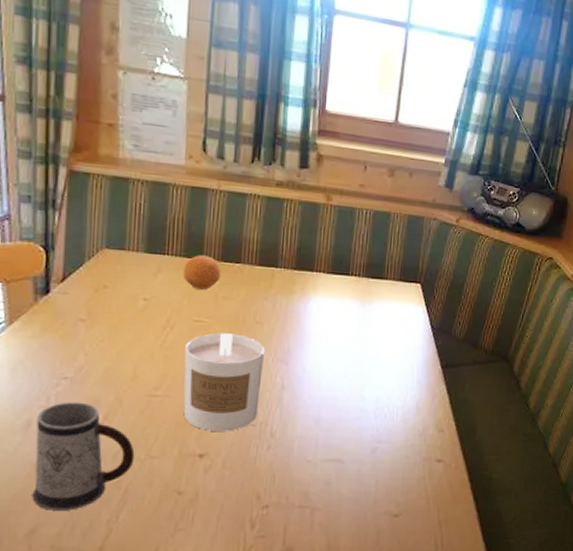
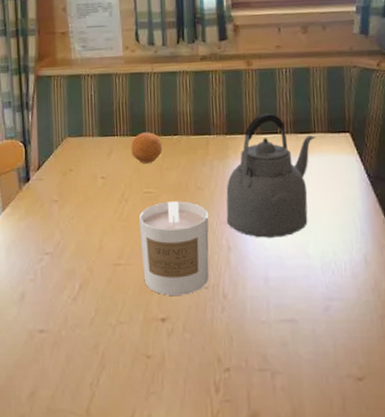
mug: present [32,402,135,510] -> none [28,274,107,374]
kettle: none [284,252,387,380] -> present [226,113,316,238]

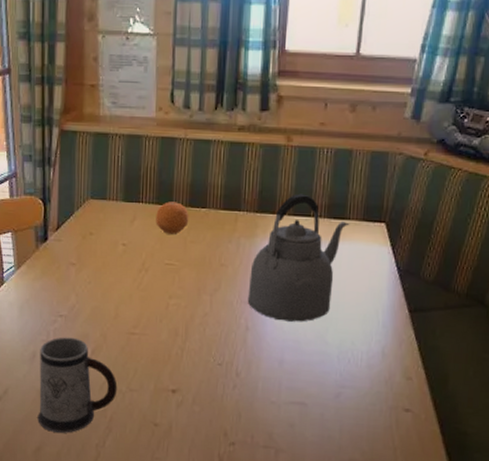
mug: none [28,274,107,374] -> present [37,337,118,433]
candle: present [139,201,209,295] -> none [157,275,230,370]

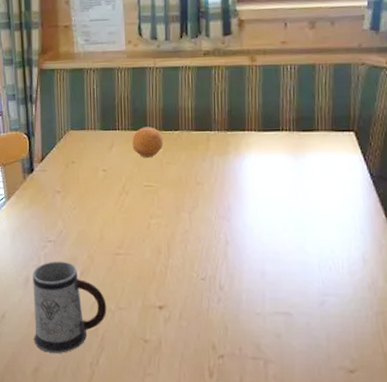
kettle: present [247,193,350,322] -> none [225,110,319,233]

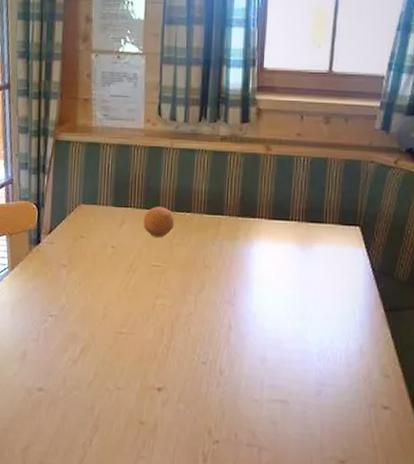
mug: present [32,261,107,353] -> none [26,336,105,432]

